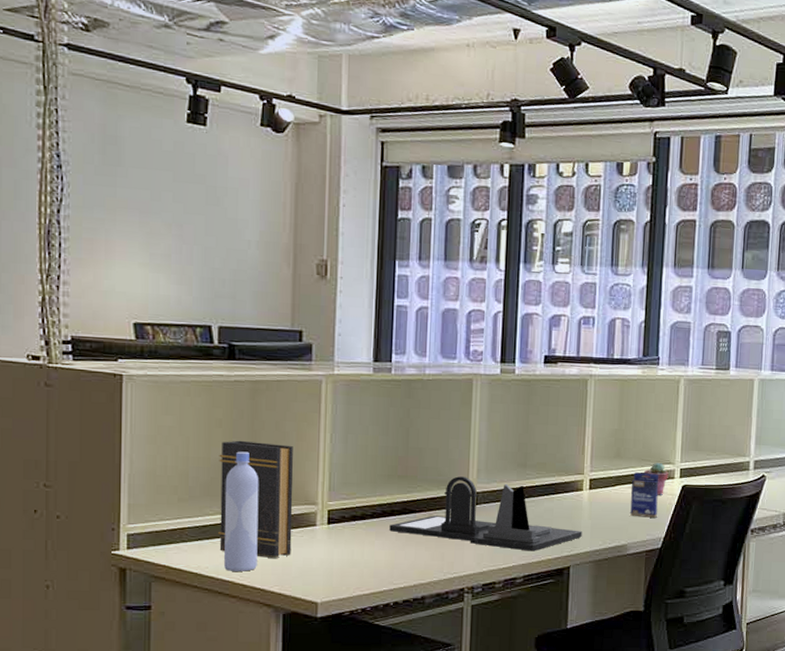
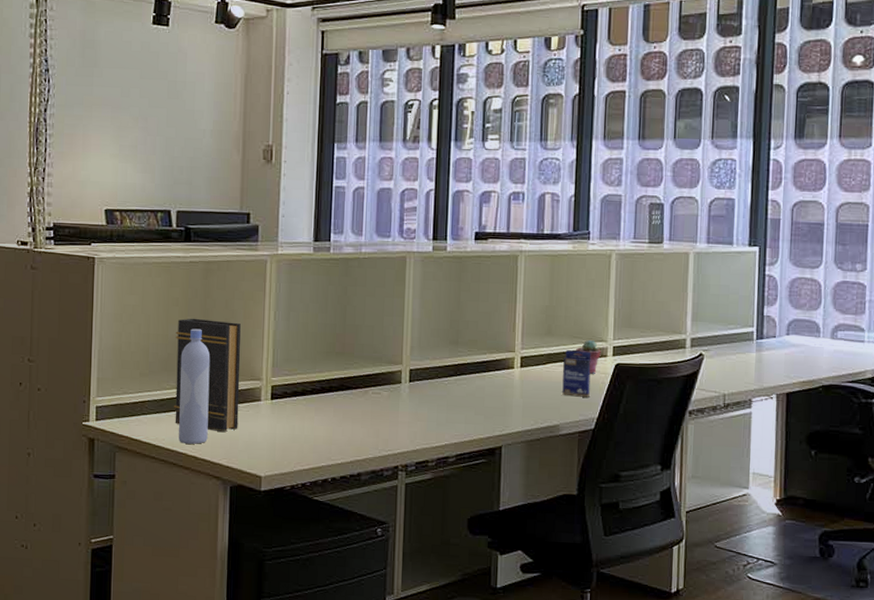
desk organizer: present [389,476,582,551] -> none [328,353,514,430]

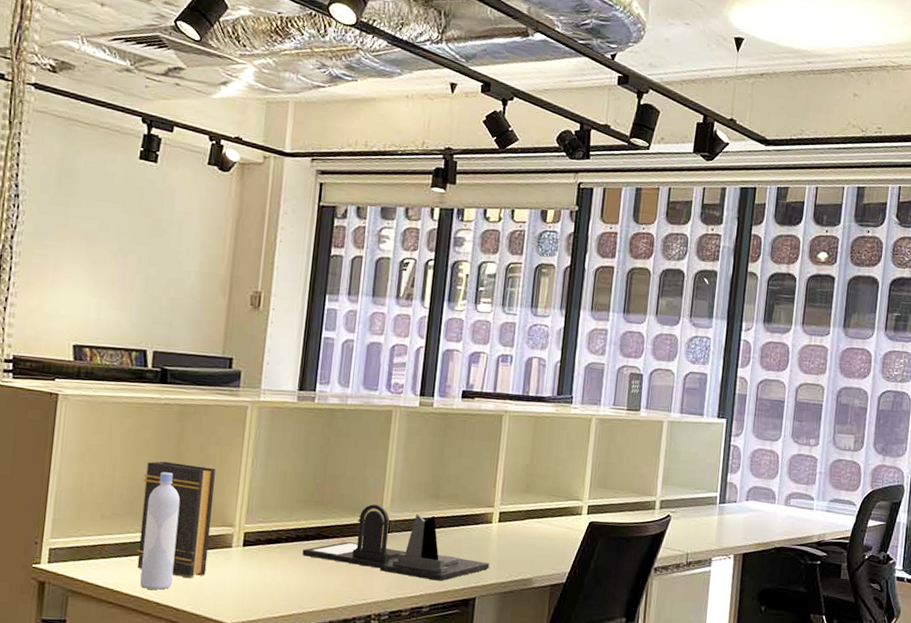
desk organizer: none [328,353,514,430] -> present [302,504,490,581]
small box: present [562,350,591,397] -> none [537,507,567,553]
potted succulent: present [576,339,601,374] -> none [552,498,577,531]

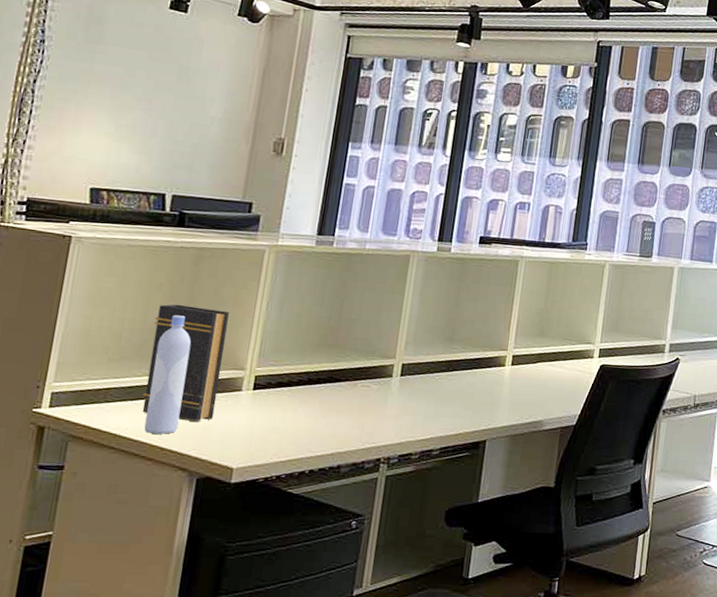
desk organizer: present [302,504,490,581] -> none [313,348,501,424]

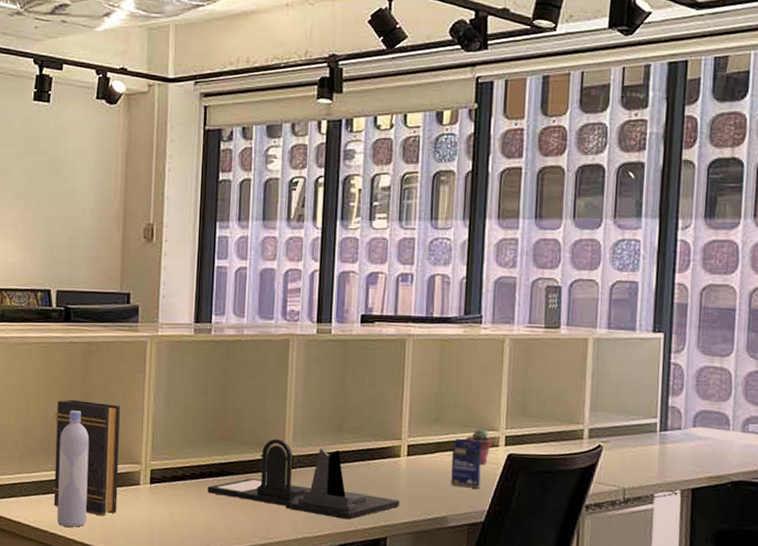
desk organizer: none [313,348,501,424] -> present [207,439,400,520]
small box: none [549,351,579,395] -> present [451,439,482,489]
potted succulent: none [565,341,589,374] -> present [466,428,493,464]

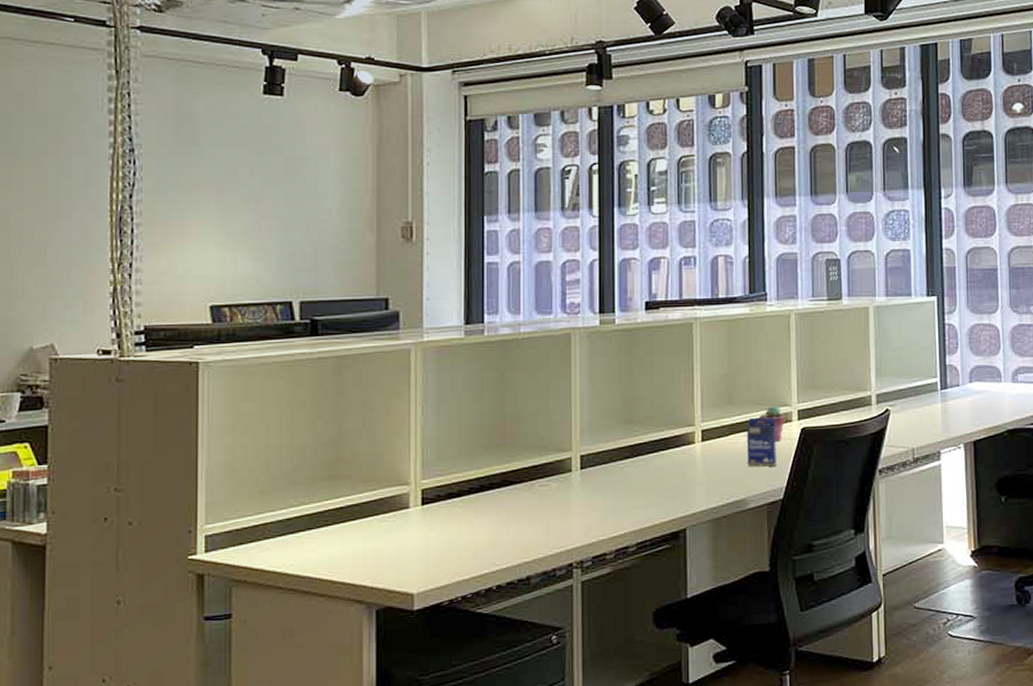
book: present [52,399,120,516] -> none [302,421,383,549]
bottle: present [57,410,90,527] -> none [310,433,347,567]
desk organizer: present [207,439,400,520] -> none [488,439,697,516]

